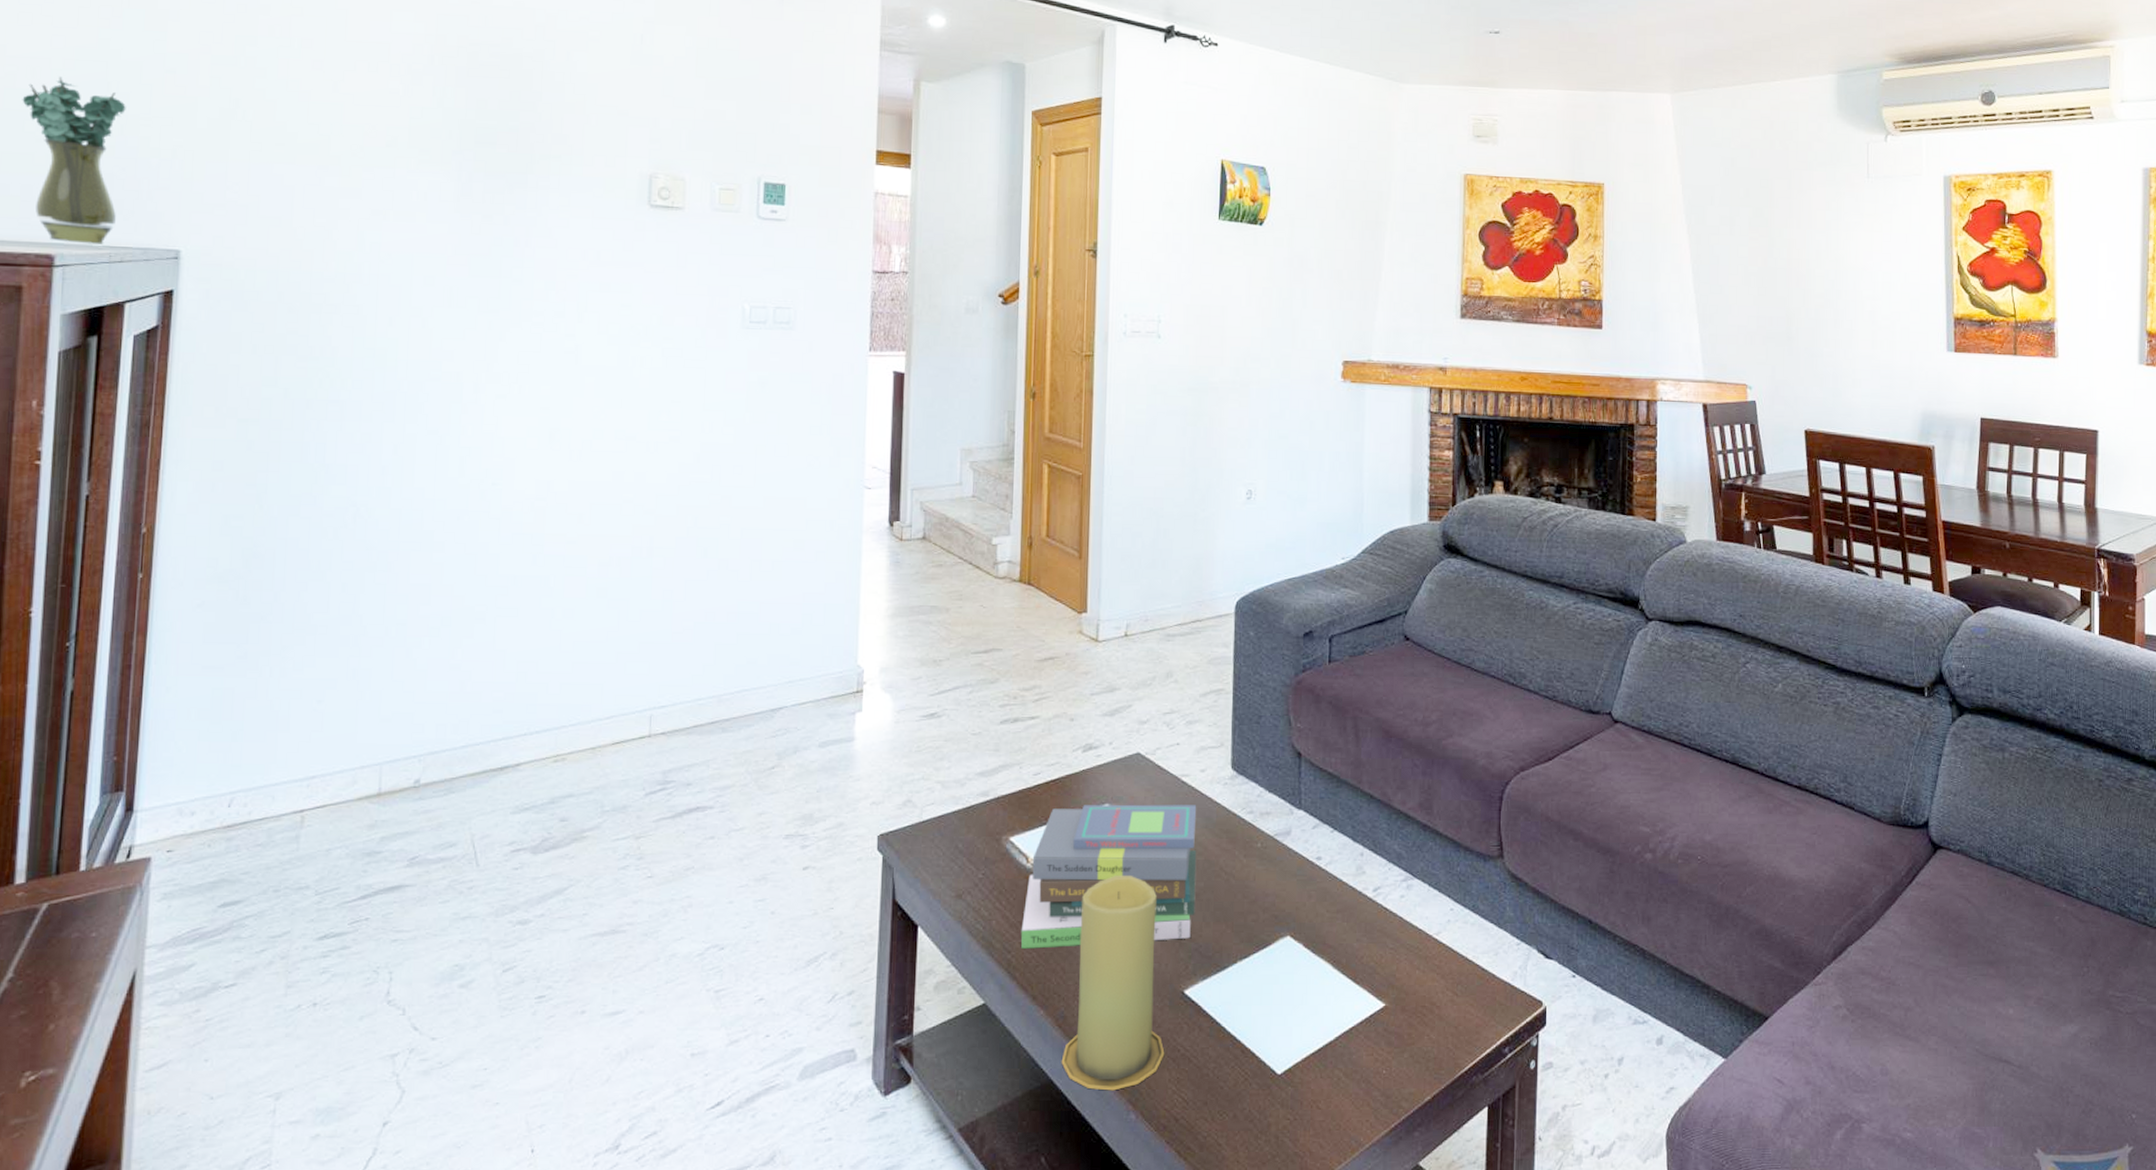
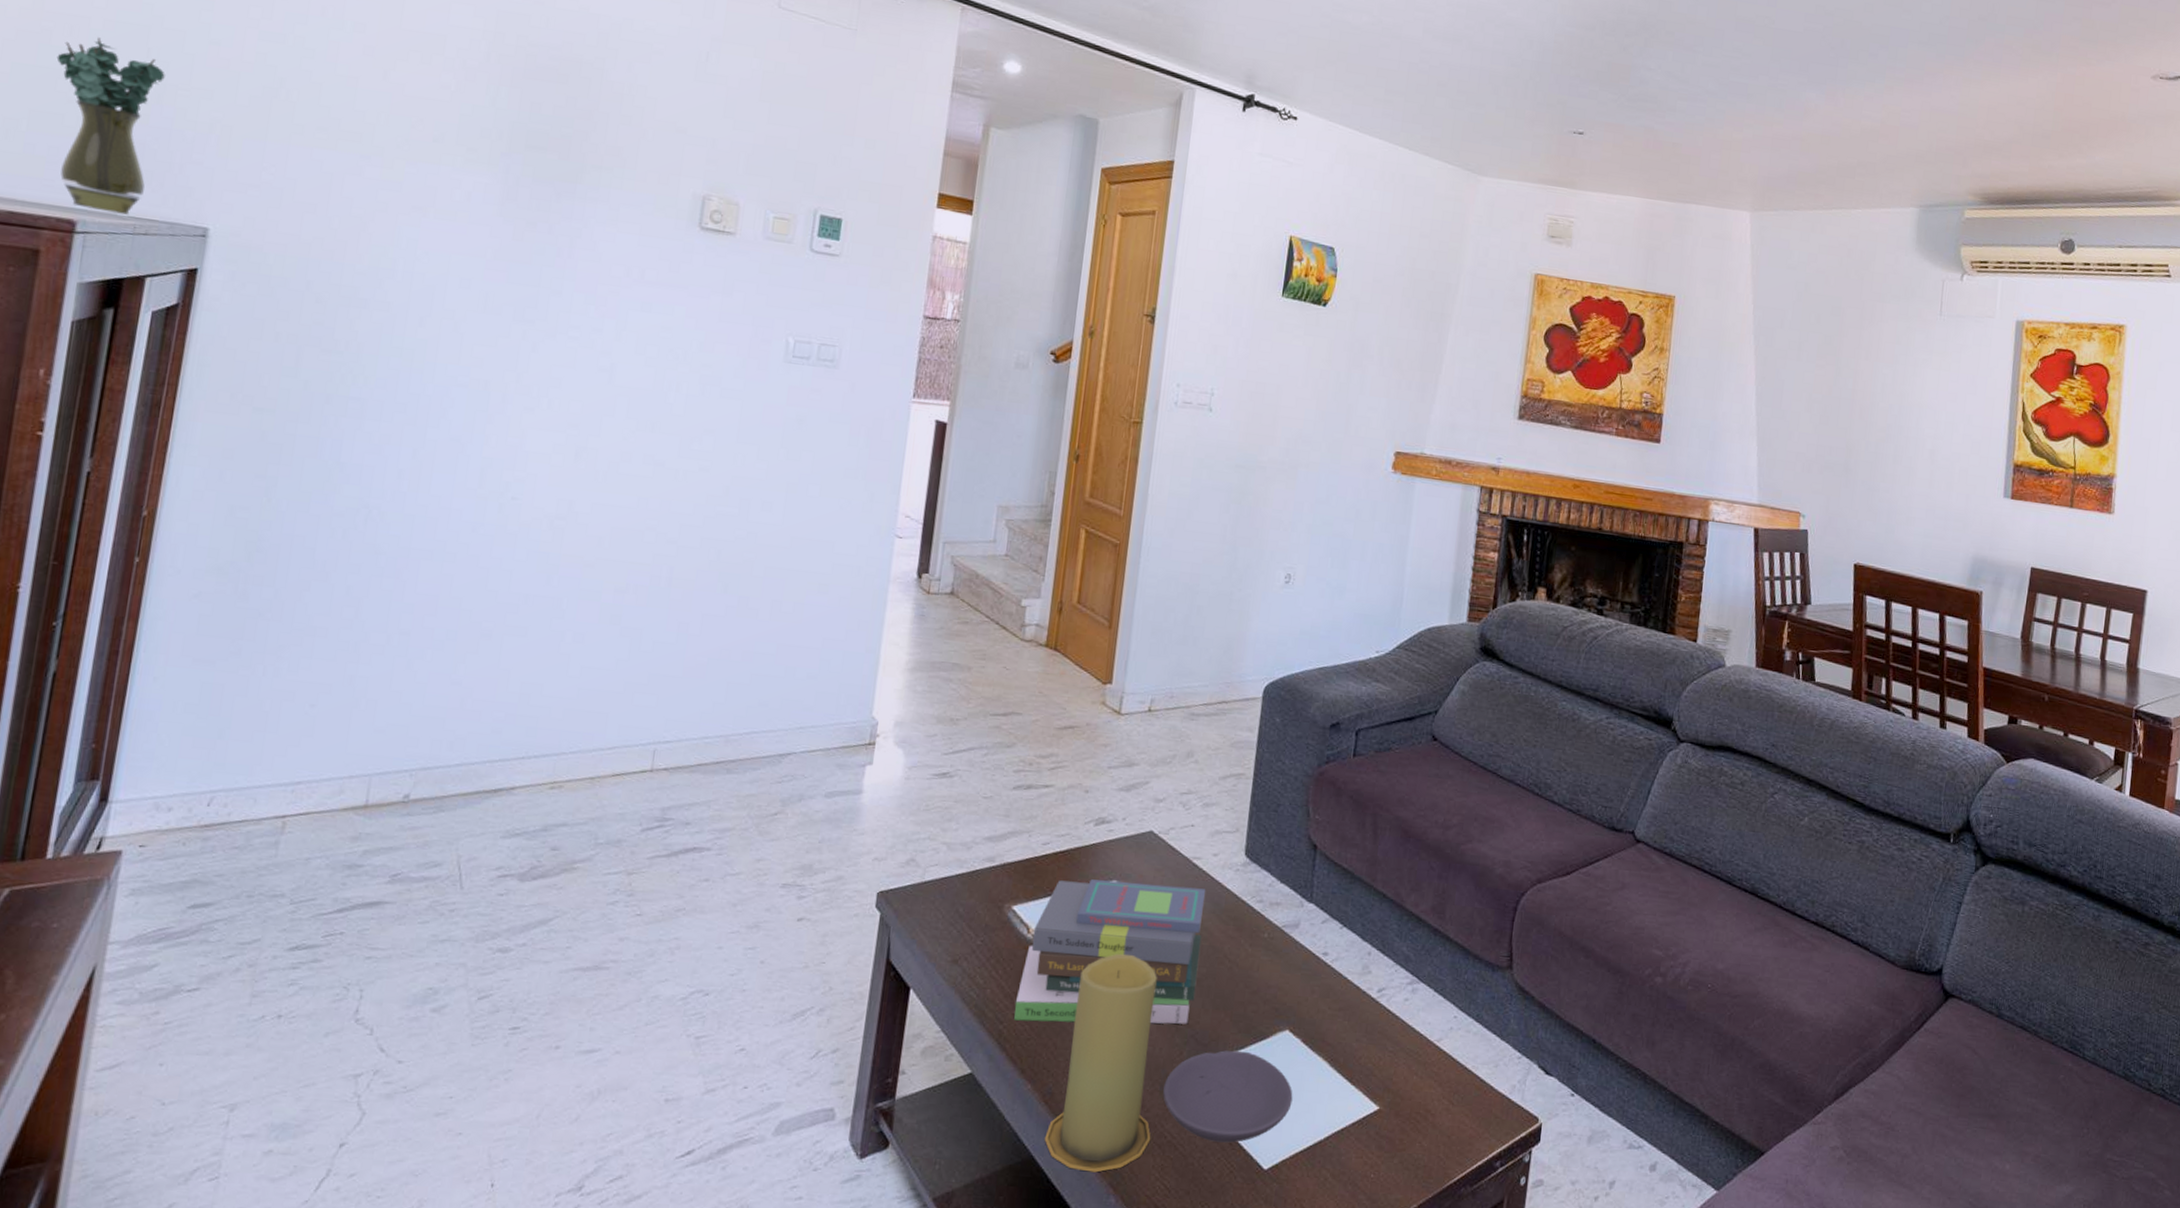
bowl: none [1173,960,1300,1051] -> present [1163,1050,1293,1143]

